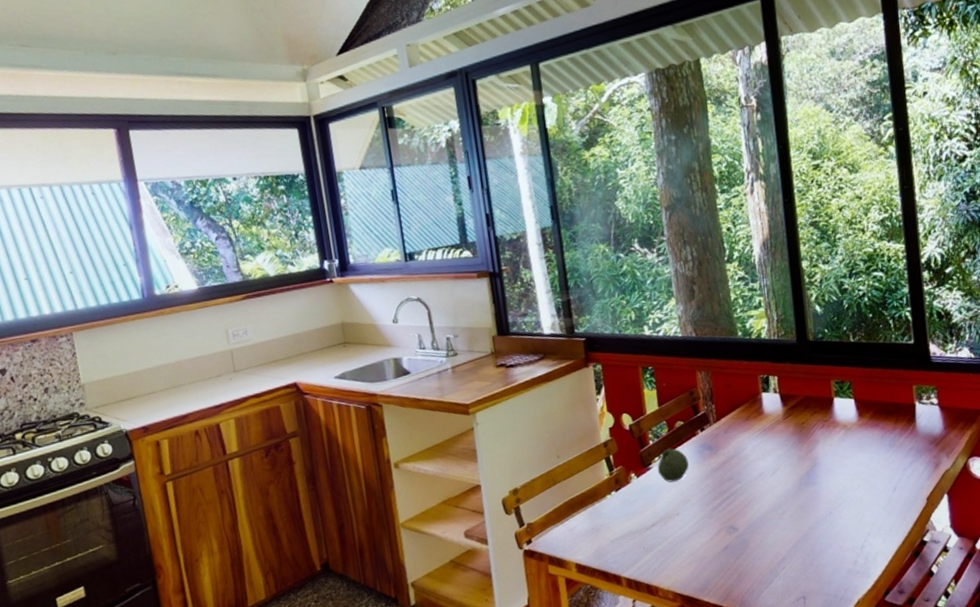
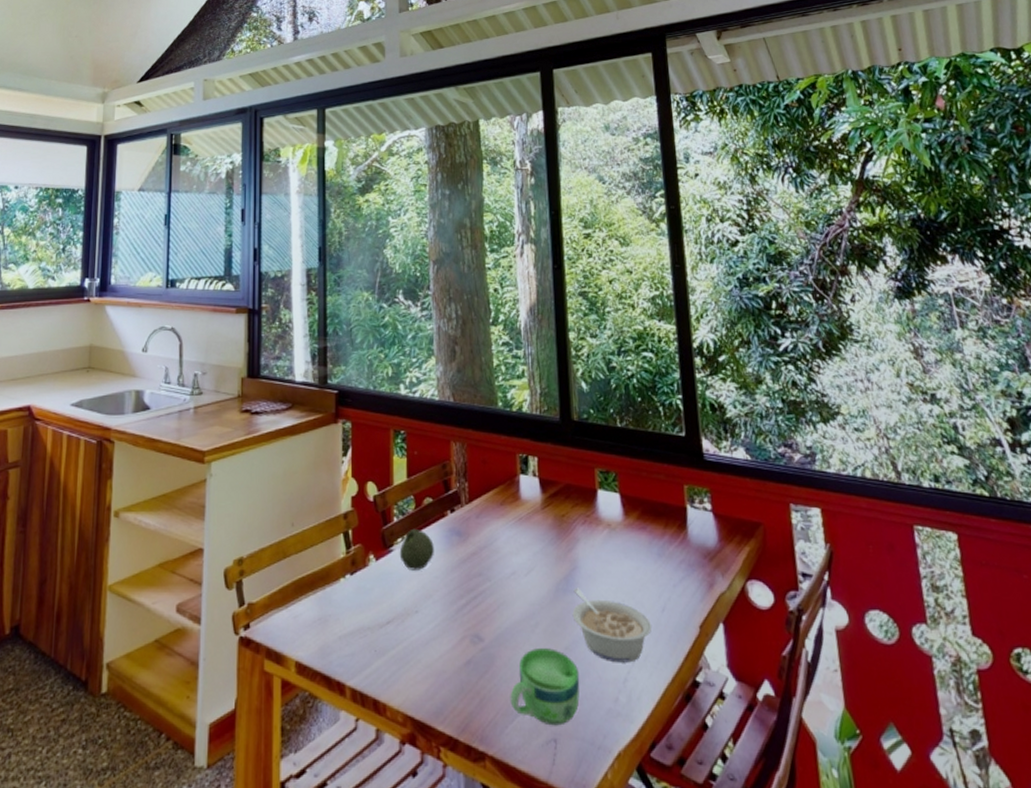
cup: none [763,529,824,587] -> present [510,648,580,726]
legume: none [814,480,885,534] -> present [572,588,652,663]

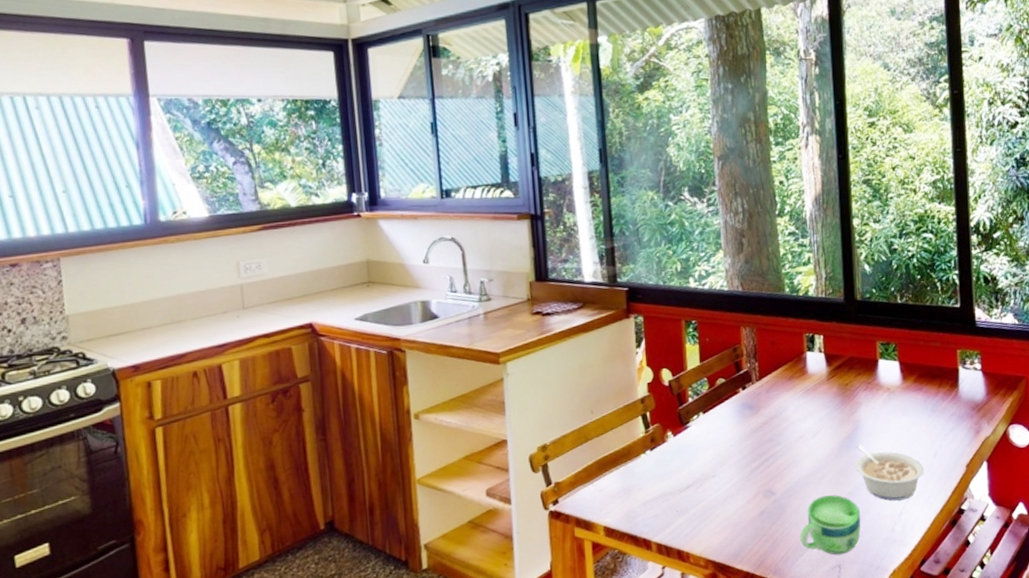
fruit: present [399,528,434,571] -> none [695,406,728,442]

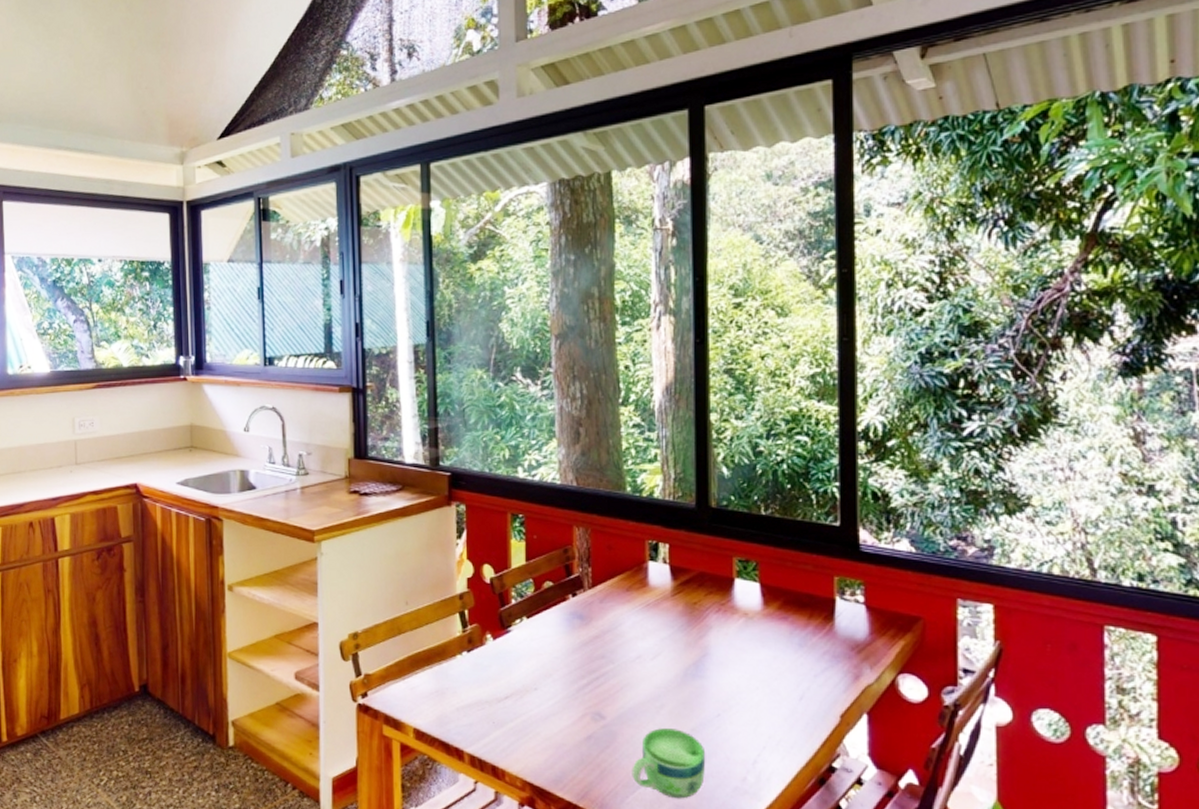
legume: present [854,444,925,501] -> none [700,673,788,746]

